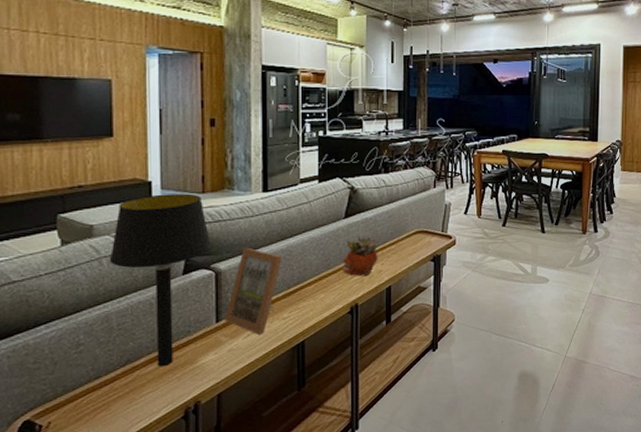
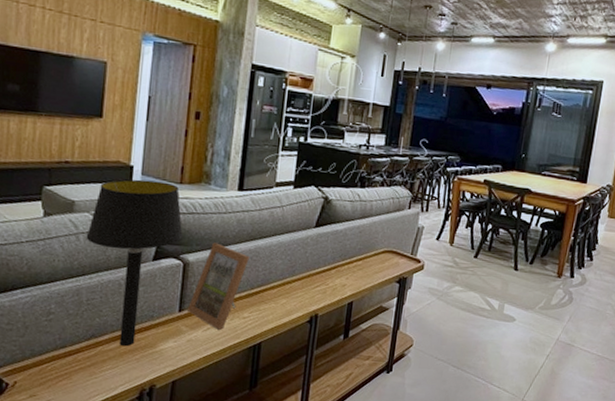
succulent planter: present [342,236,378,277] -> none [307,247,345,289]

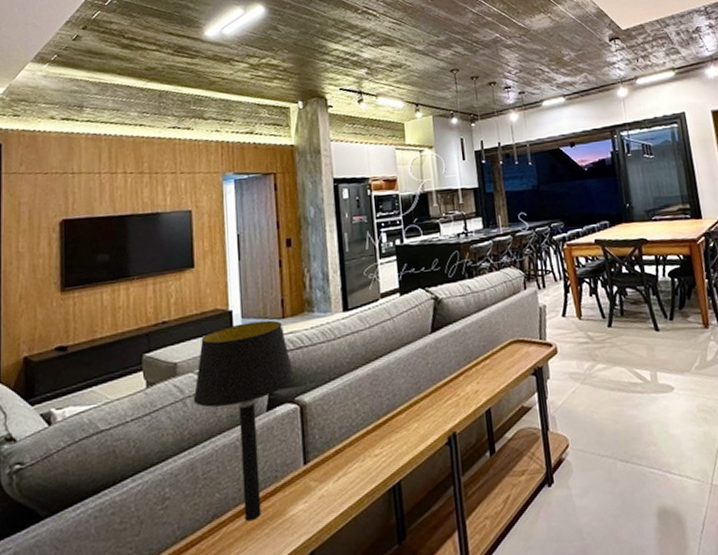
picture frame: present [186,242,250,330] -> none [312,374,369,477]

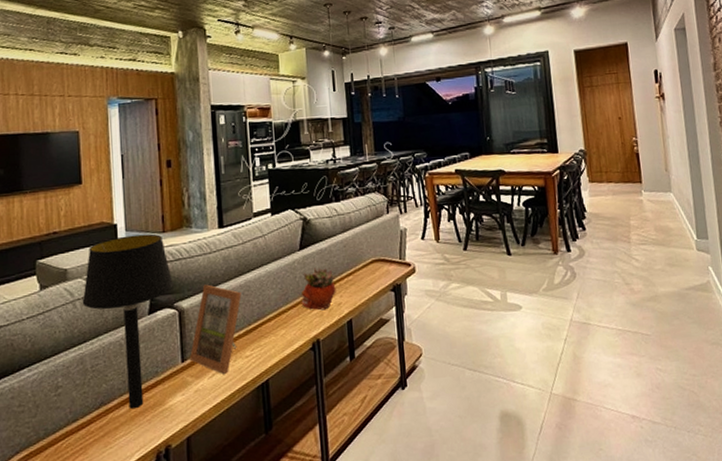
picture frame: none [312,374,369,477] -> present [189,284,242,374]
succulent planter: none [433,351,473,400] -> present [300,267,336,311]

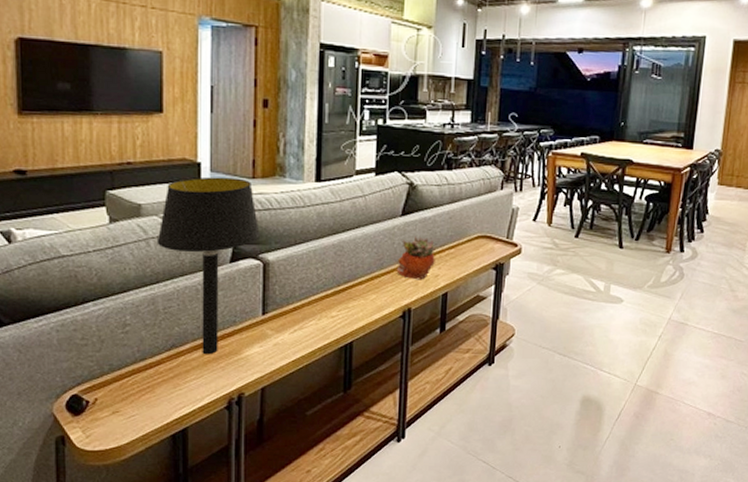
picture frame: present [189,284,242,374] -> none [270,239,333,331]

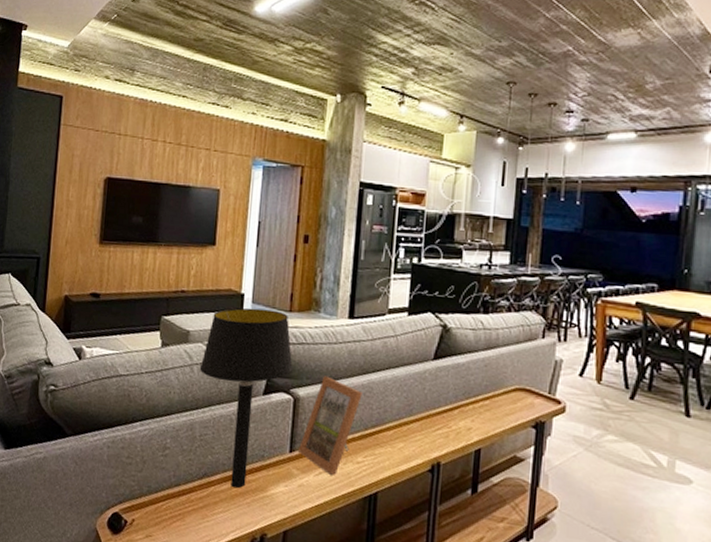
picture frame: none [270,239,333,331] -> present [297,376,362,475]
succulent planter: present [396,236,436,280] -> none [426,383,469,432]

